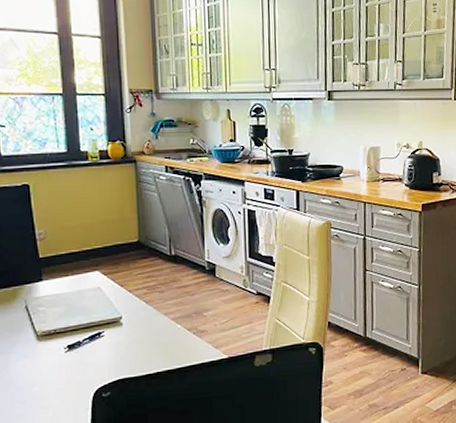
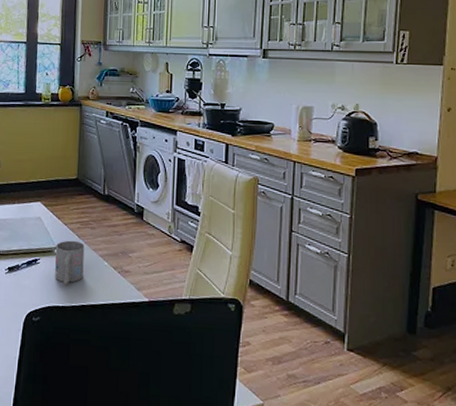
mug: none [121,307,155,355] -> present [55,240,85,285]

